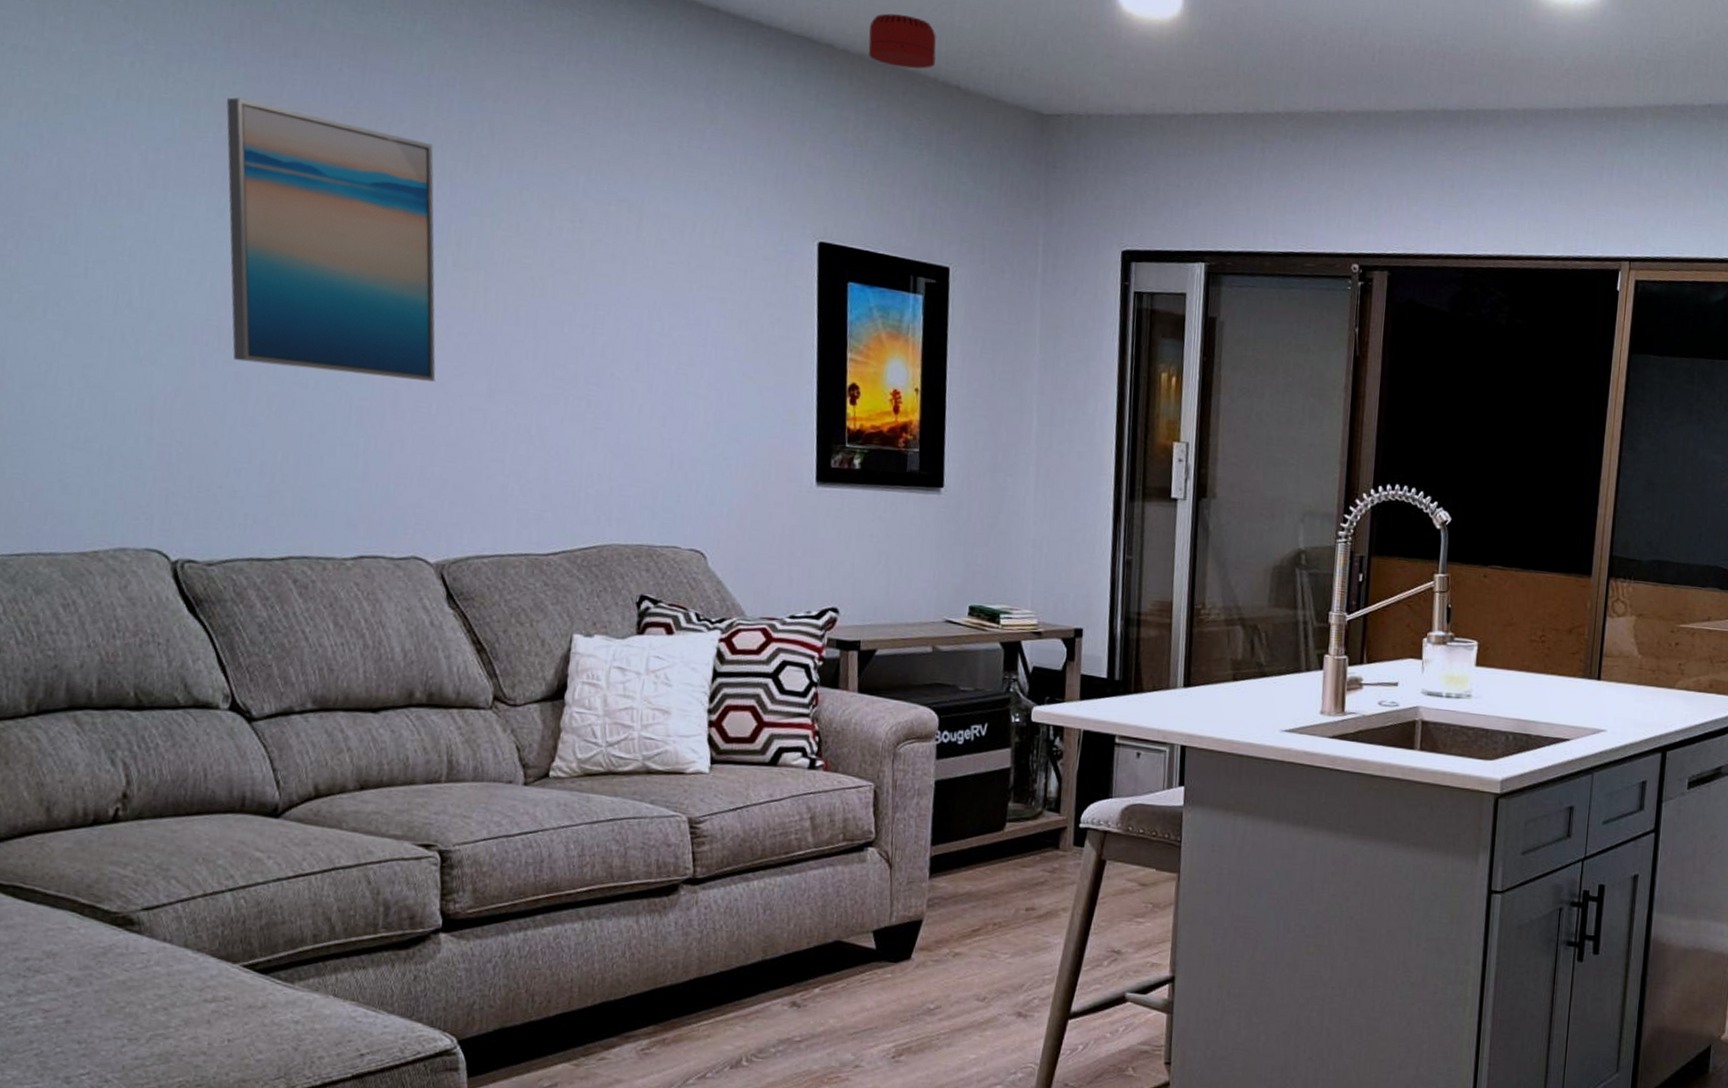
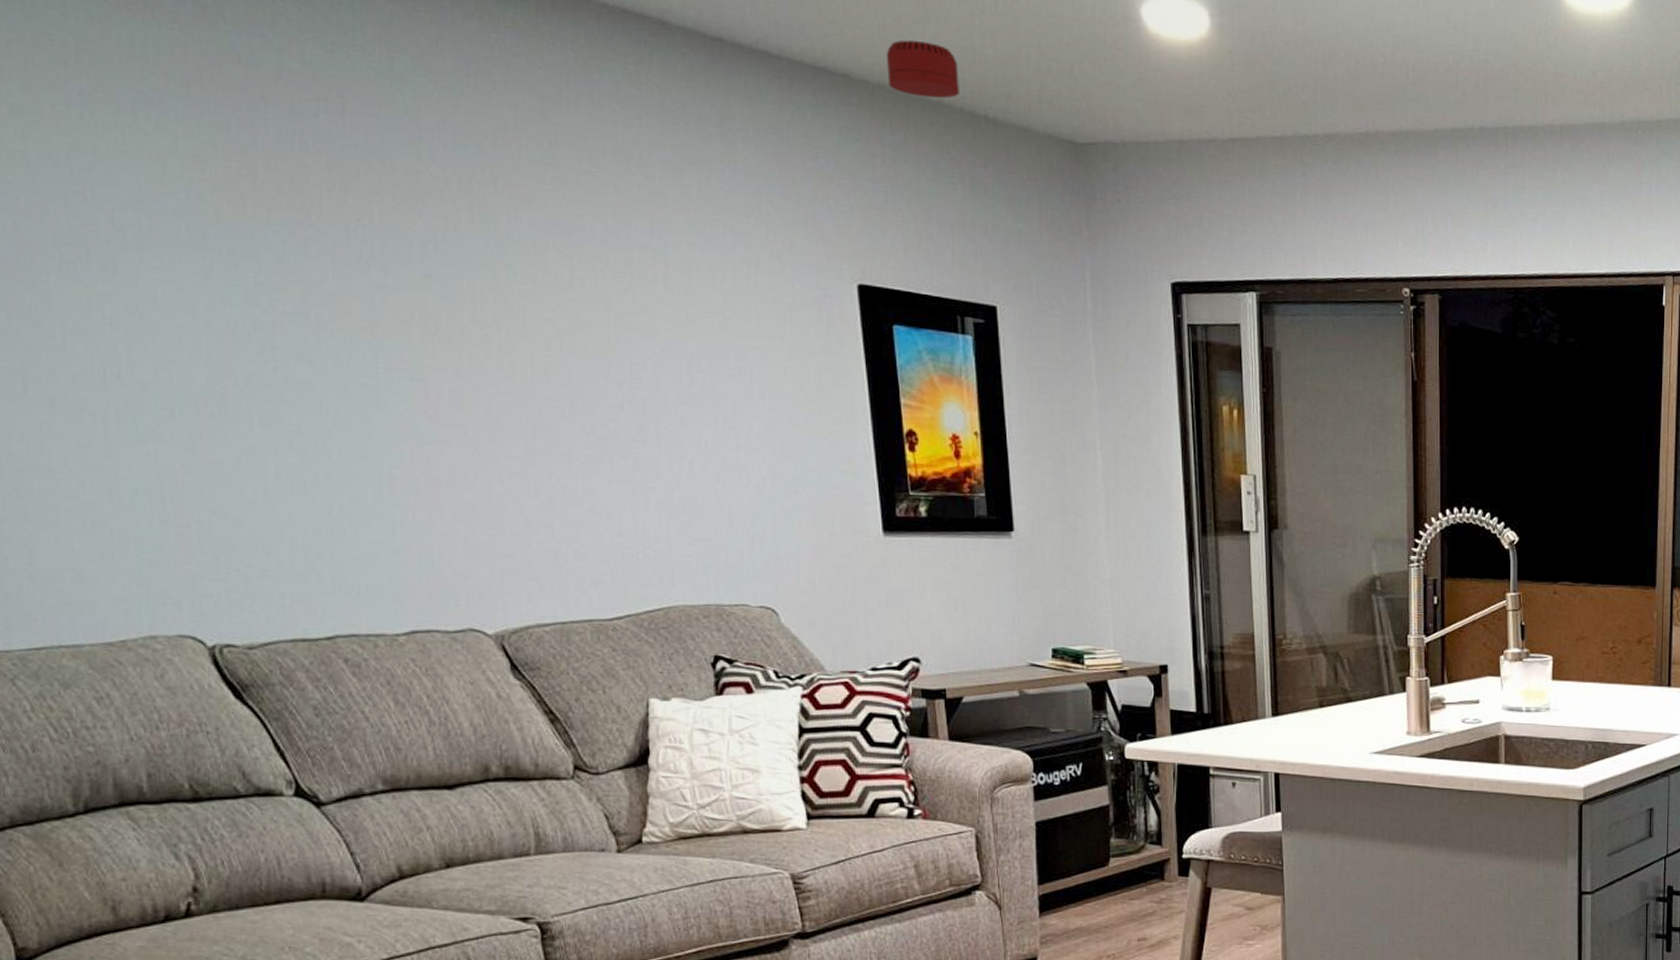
wall art: present [226,97,436,382] -> none [193,148,468,447]

